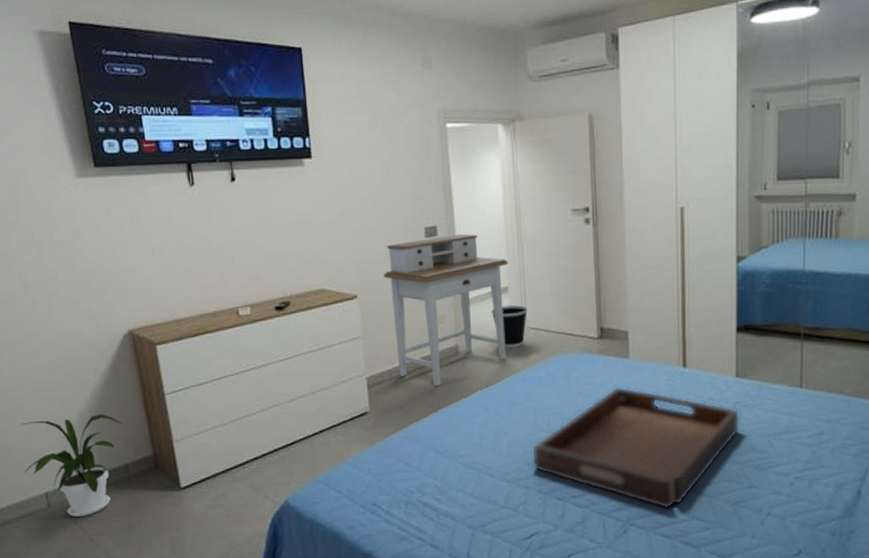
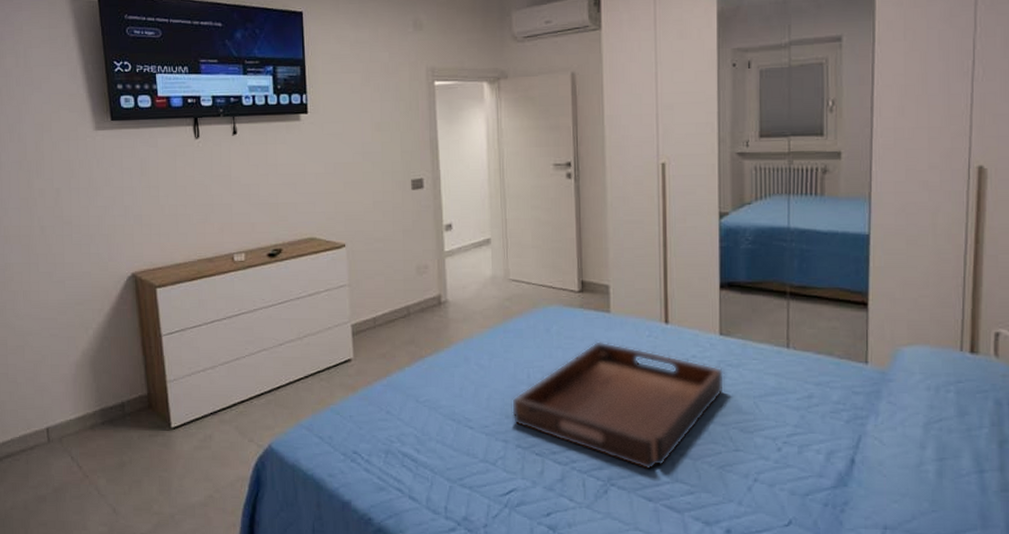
house plant: present [21,413,122,518] -> none [28,352,121,453]
desk: present [383,234,508,387] -> none [371,187,491,336]
wastebasket: present [490,305,527,349] -> none [473,257,509,300]

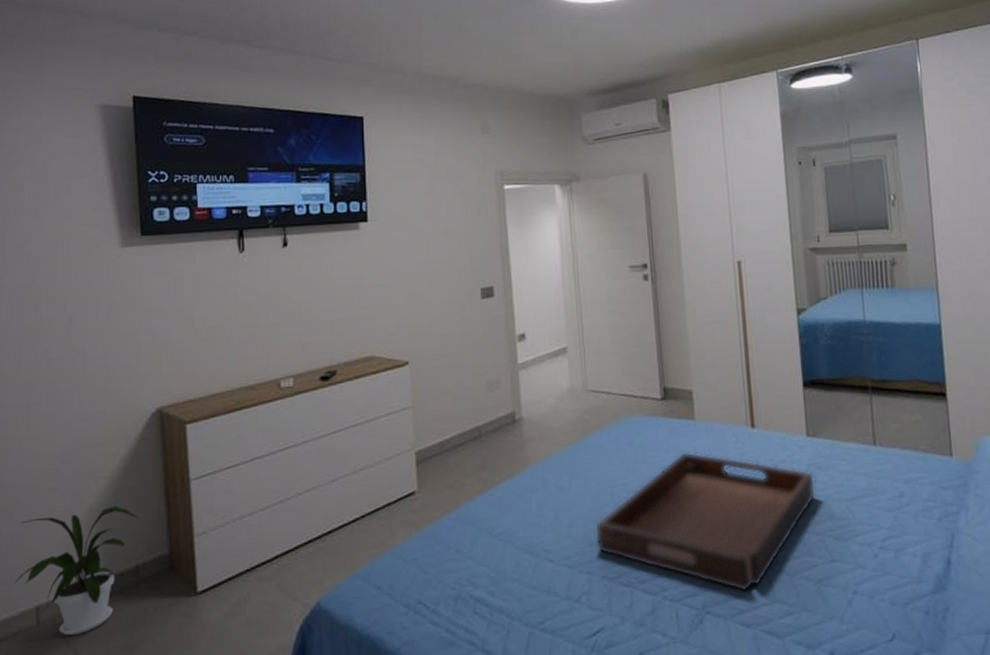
house plant: none [28,352,121,453] -> present [14,505,138,636]

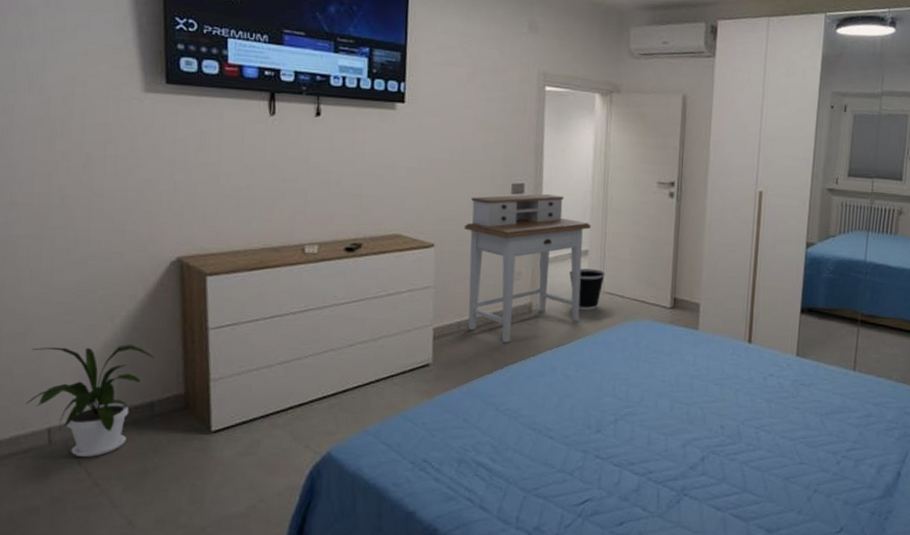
desk: none [437,294,566,459] -> present [464,194,591,343]
wastebasket: none [549,367,587,414] -> present [568,268,605,311]
serving tray: present [594,452,816,592] -> none [593,357,798,481]

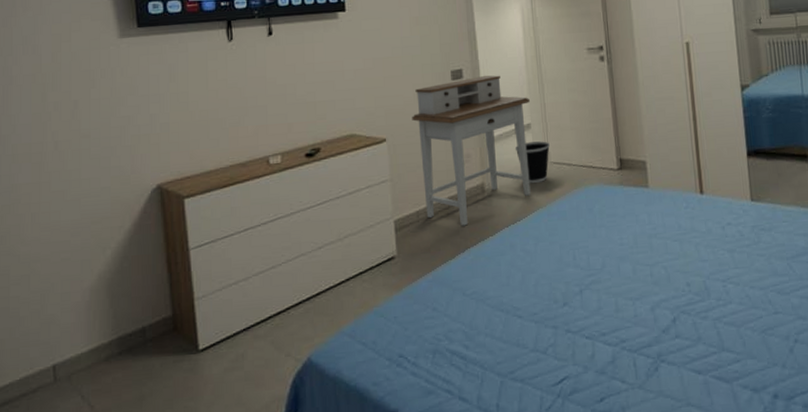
house plant: present [25,344,154,458] -> none [32,273,143,391]

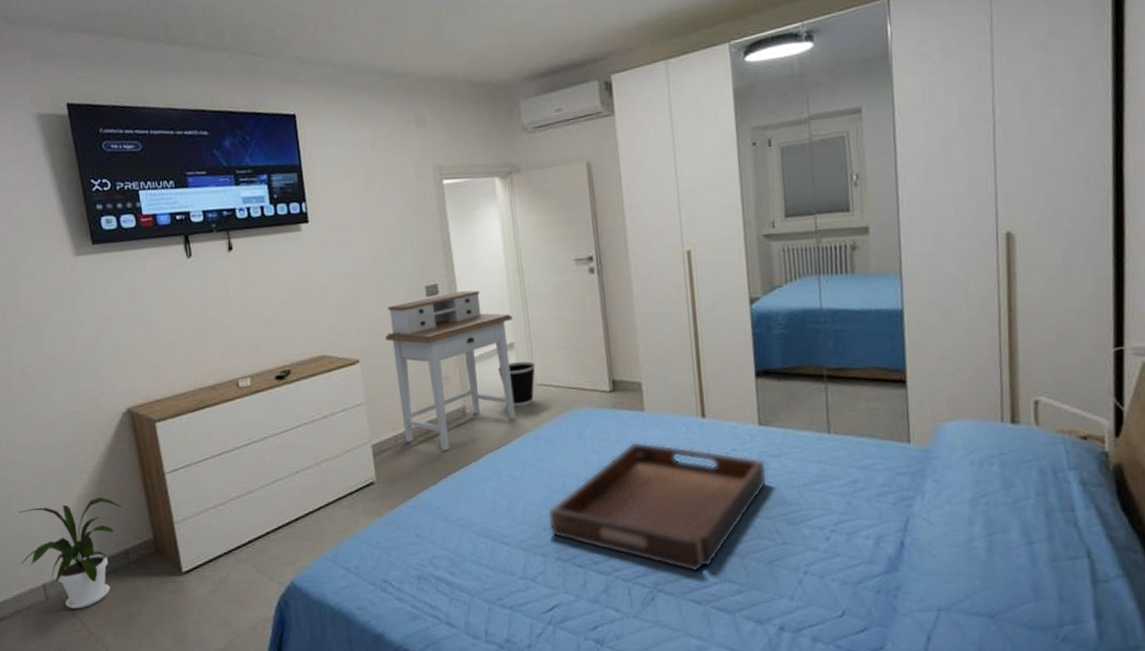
house plant: none [32,273,143,391] -> present [18,496,122,610]
serving tray: none [558,216,760,342] -> present [547,441,768,572]

